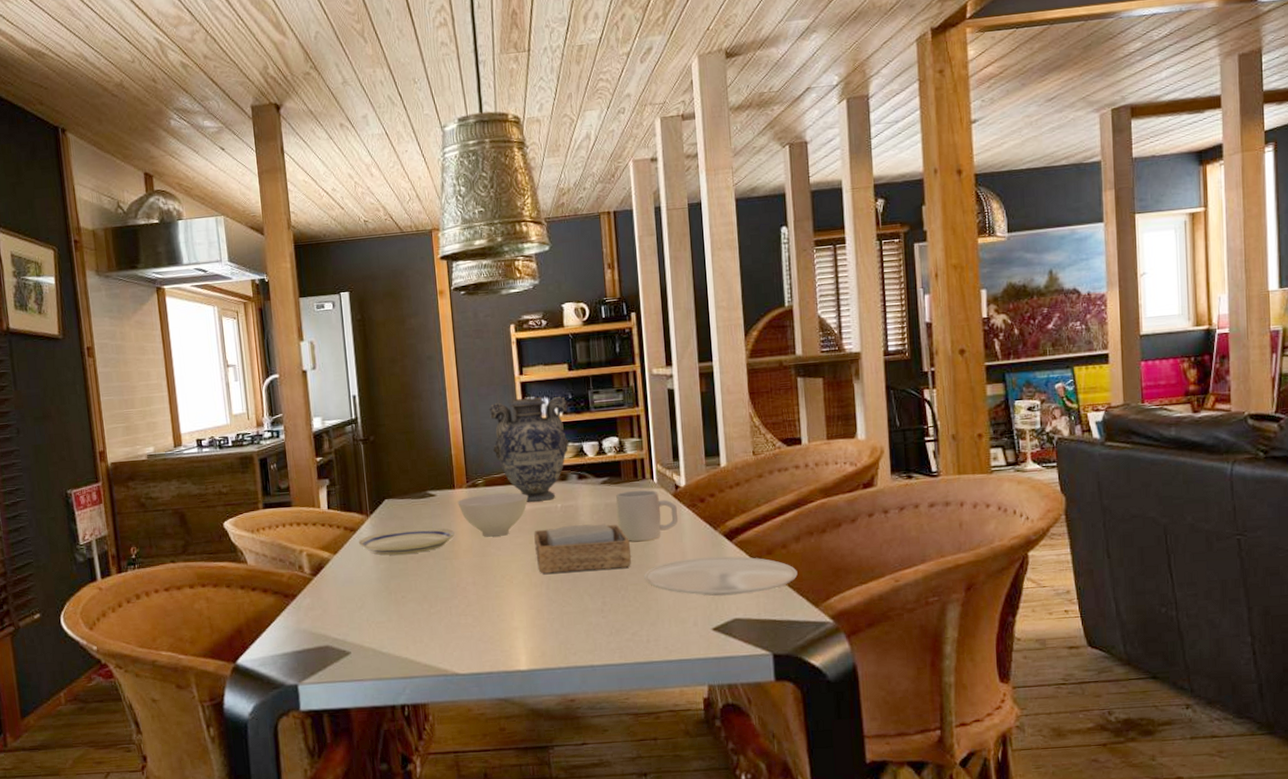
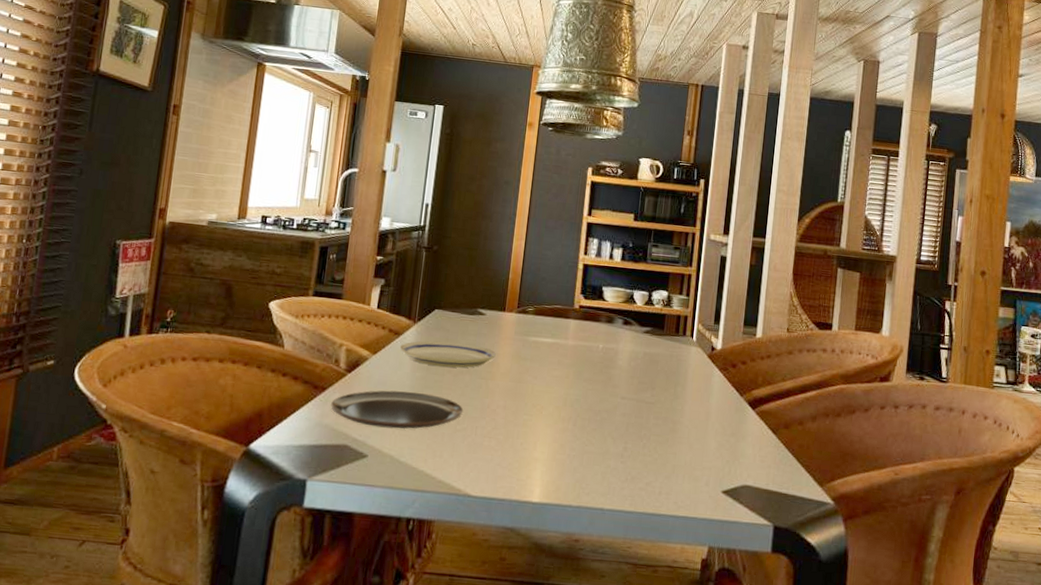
plate: none [304,583,434,624] -> present [331,390,464,430]
bowl: present [457,492,529,537] -> none [505,322,574,366]
vase: present [489,396,570,502] -> none [549,237,627,340]
napkin holder: present [534,523,632,574] -> none [569,366,660,418]
mug: present [615,490,679,542] -> none [651,344,710,395]
plate: present [644,556,798,596] -> none [667,419,809,463]

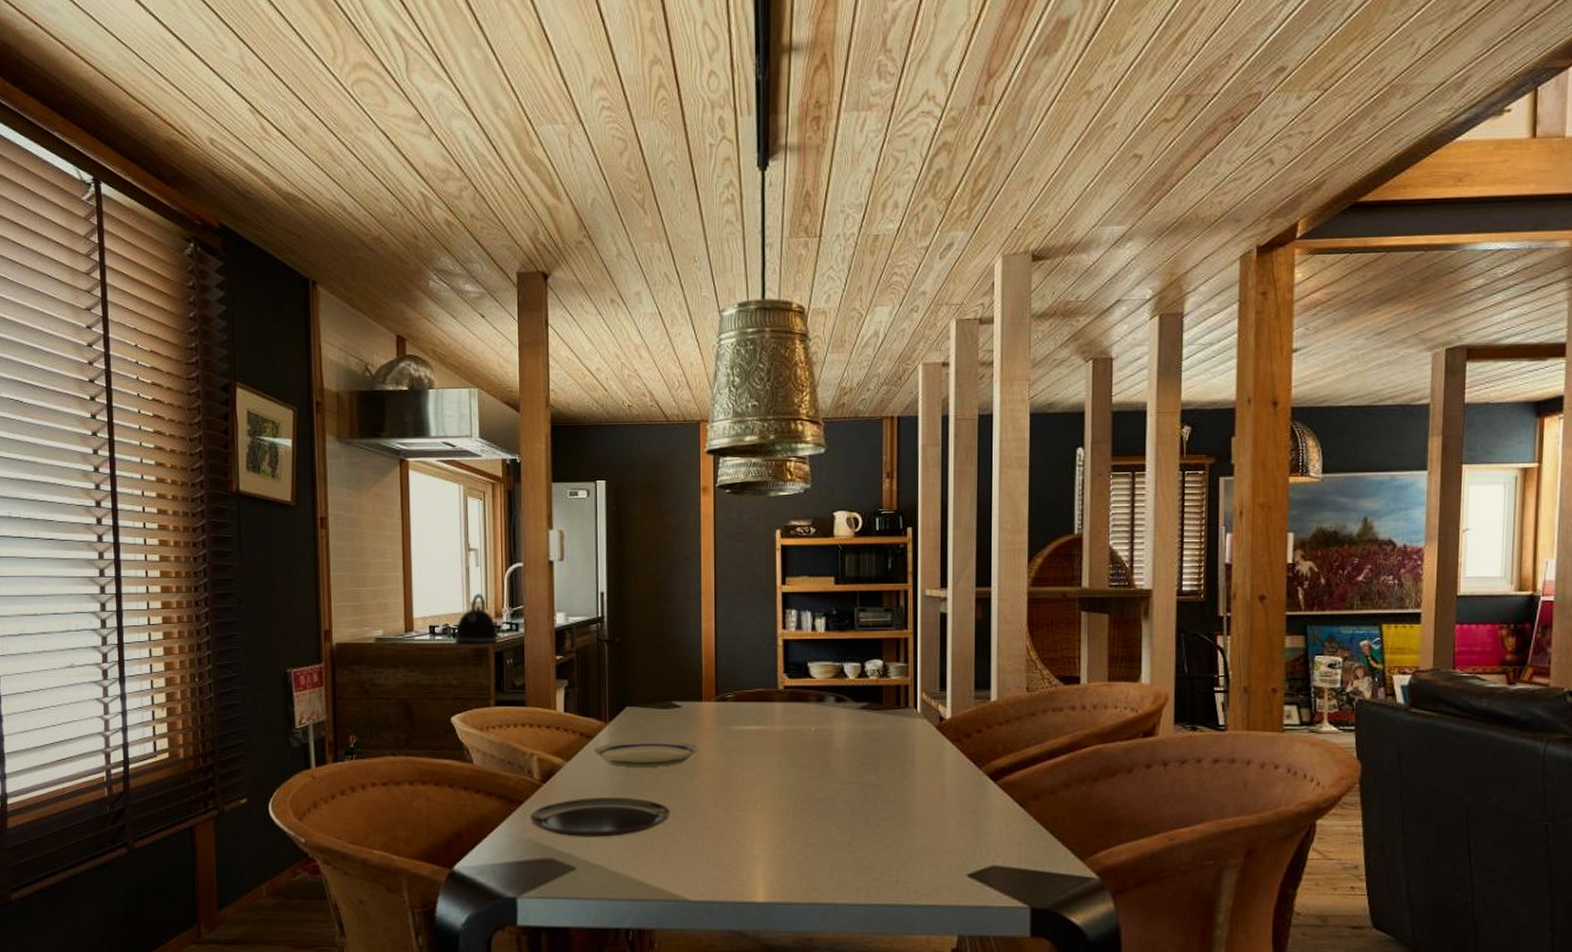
kettle: none [284,191,325,240] -> present [455,593,497,645]

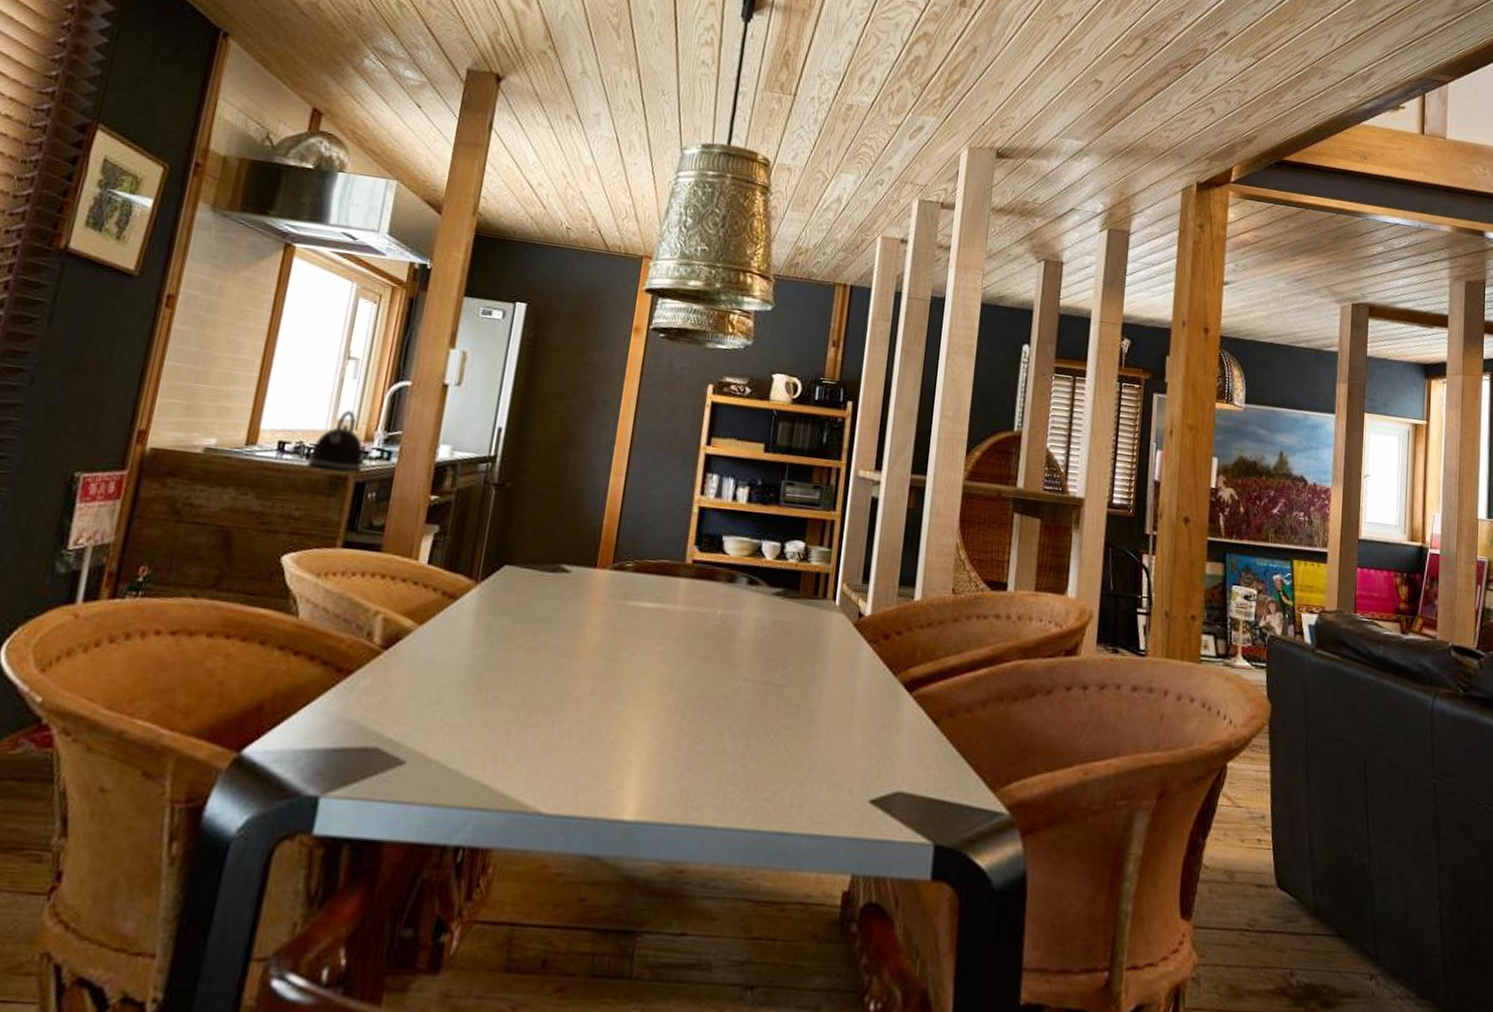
plate: present [530,797,671,838] -> none [358,673,537,726]
plate: present [593,739,698,767] -> none [455,606,583,642]

